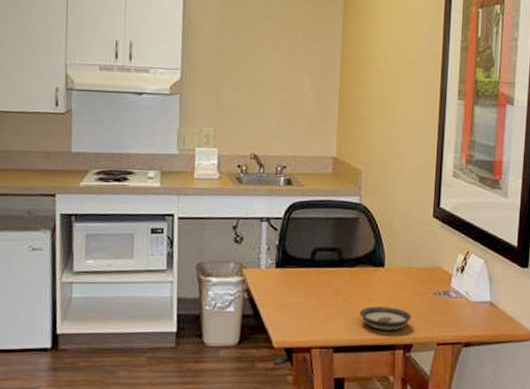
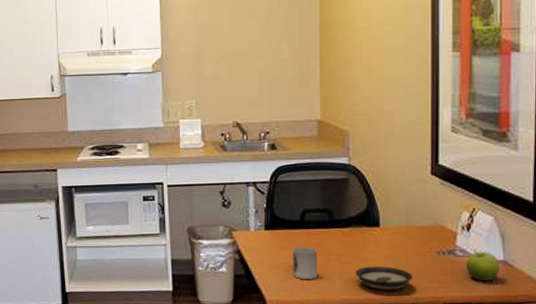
cup: none [300,286,325,319] -> present [293,247,317,279]
fruit: none [457,293,487,321] -> present [465,251,500,281]

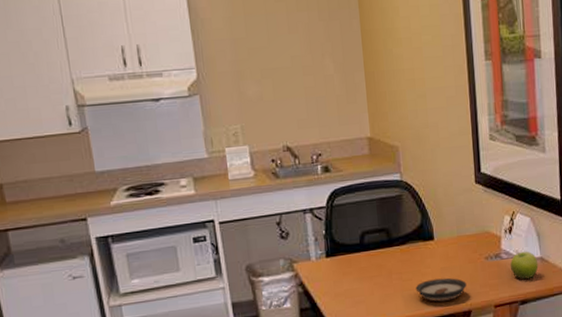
cup: present [293,247,317,279] -> none [355,269,381,303]

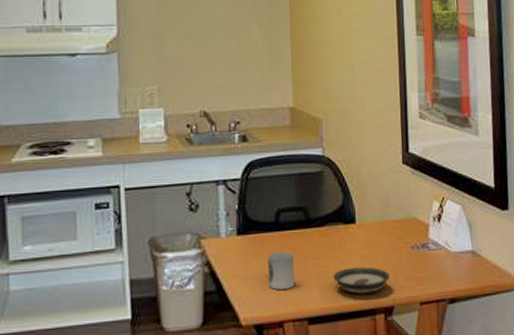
cup: none [355,269,381,303] -> present [267,252,294,290]
fruit: present [510,251,539,279] -> none [438,242,470,274]

